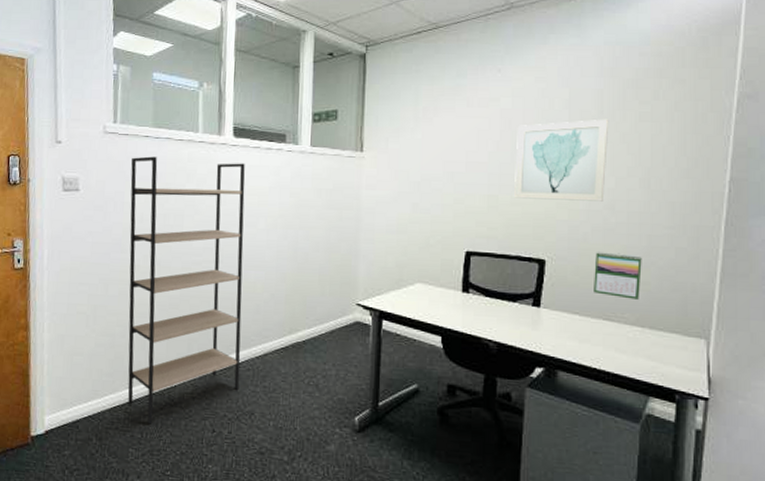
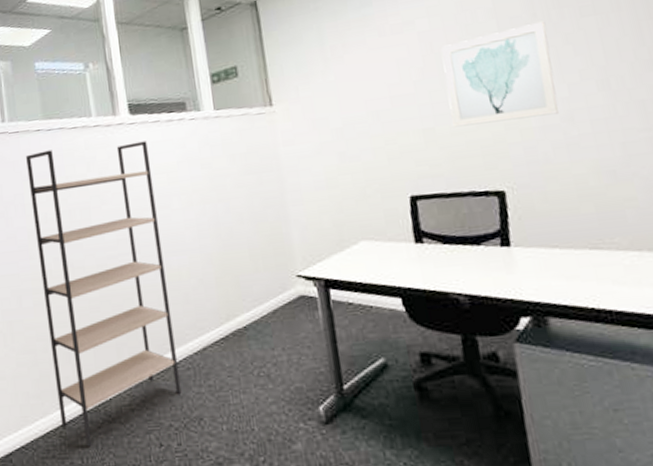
calendar: present [594,252,642,300] -> none [563,168,628,221]

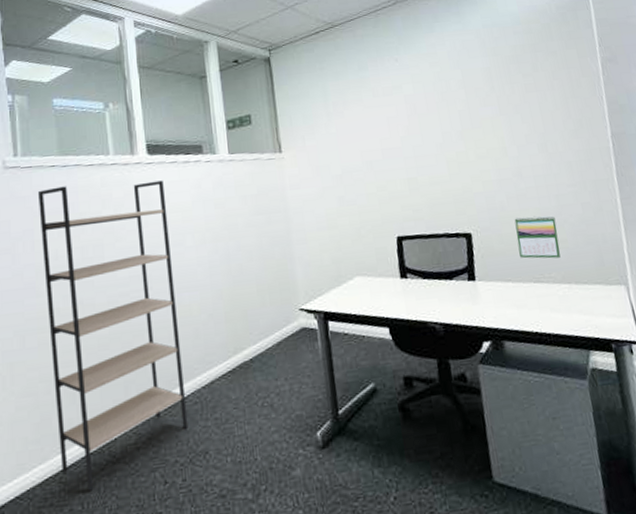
wall art: present [441,21,559,127] -> none [423,93,511,178]
calendar: none [563,168,628,221] -> present [514,215,561,259]

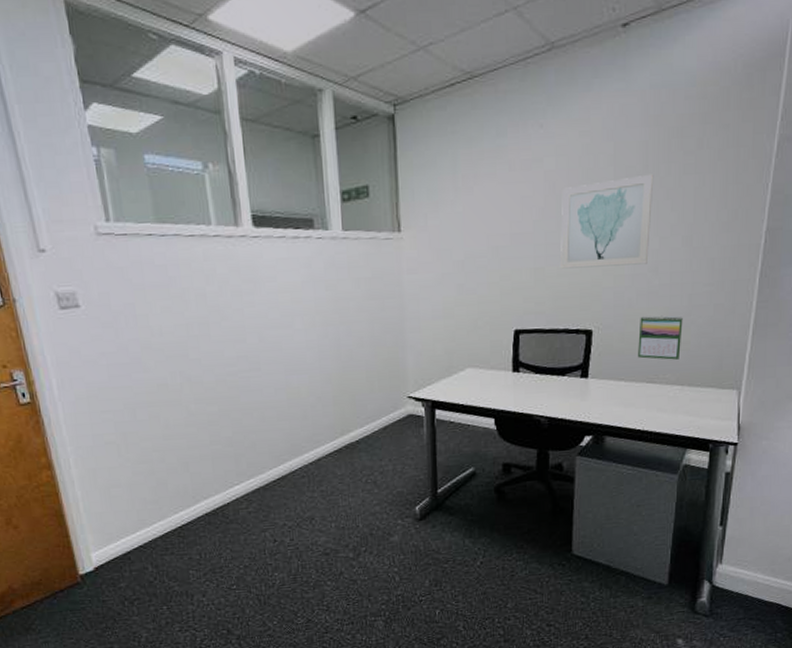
shelving unit: present [38,180,189,491] -> none [136,257,296,545]
wall art: none [423,93,511,178] -> present [560,174,654,269]

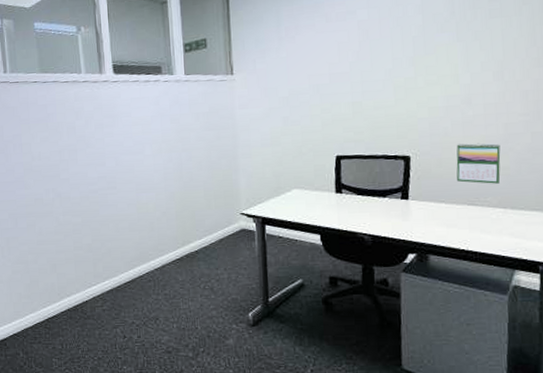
wall art: present [560,174,654,269] -> none [375,19,461,103]

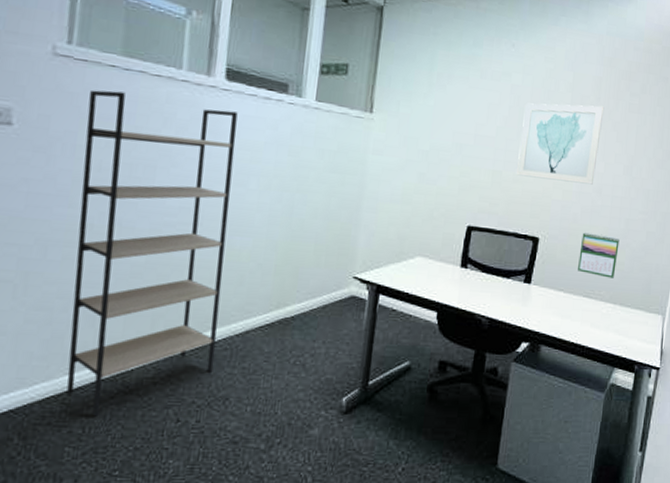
shelving unit: none [24,97,143,336] -> present [66,90,238,417]
wall art: none [375,19,461,103] -> present [517,103,605,185]

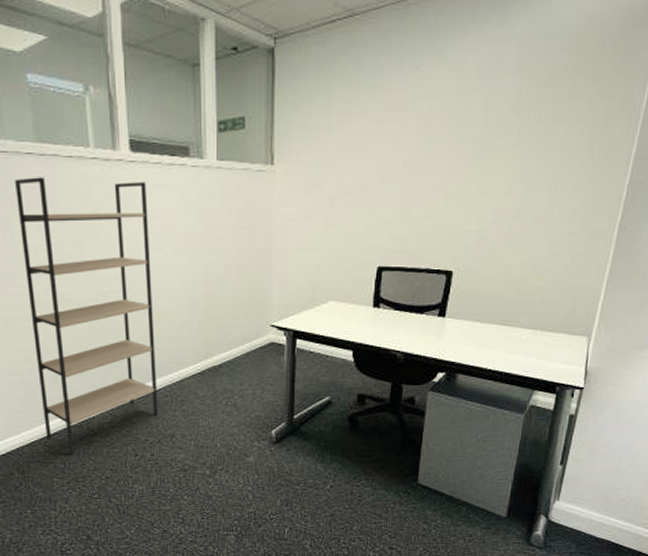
wall art: present [517,103,605,185] -> none [427,121,524,210]
calendar: present [578,232,620,278] -> none [495,261,541,304]

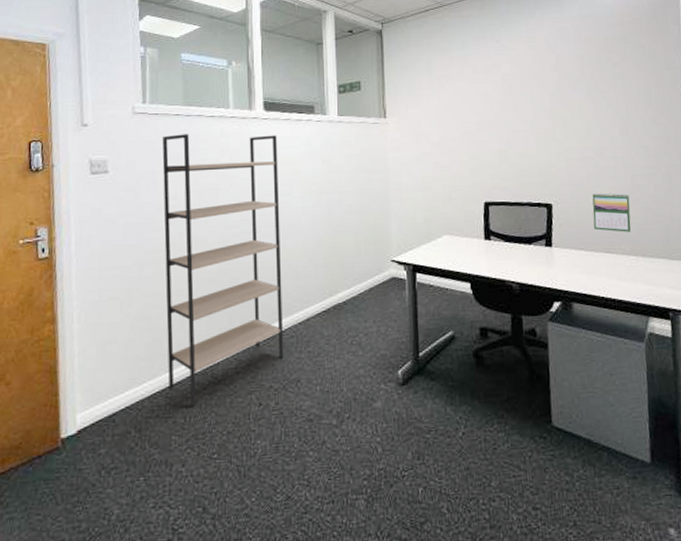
calendar: none [495,261,541,304] -> present [592,193,631,232]

